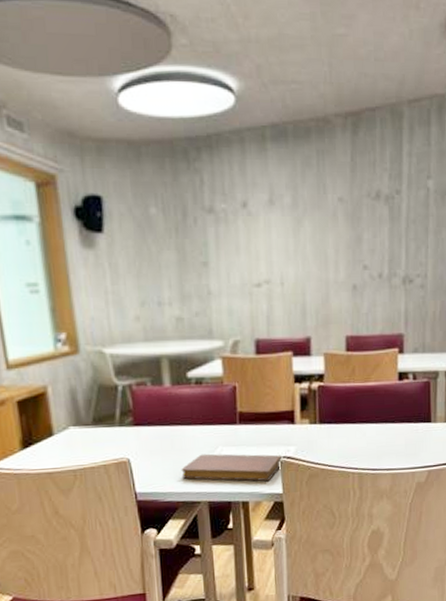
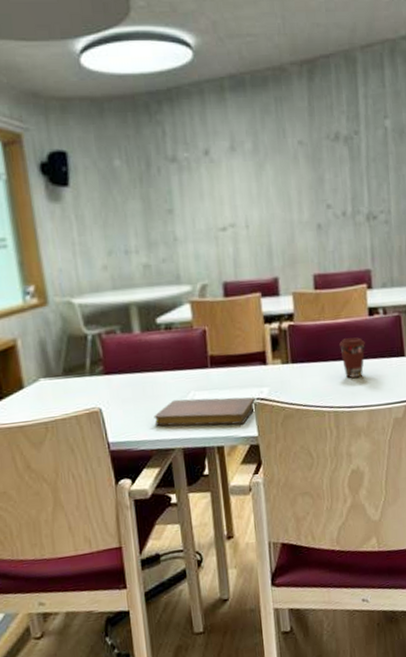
coffee cup: none [368,401,393,442] -> present [339,337,365,379]

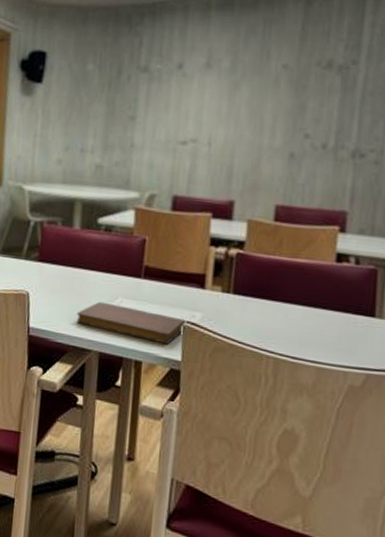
coffee cup: present [339,337,365,379] -> none [293,281,326,328]

